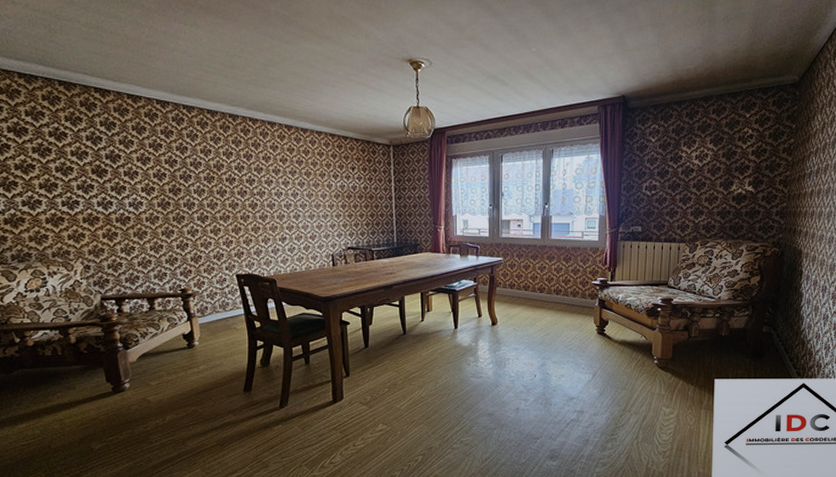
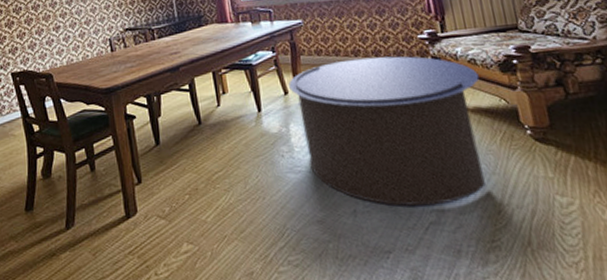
coffee table: none [483,294,631,408] -> present [288,56,486,207]

